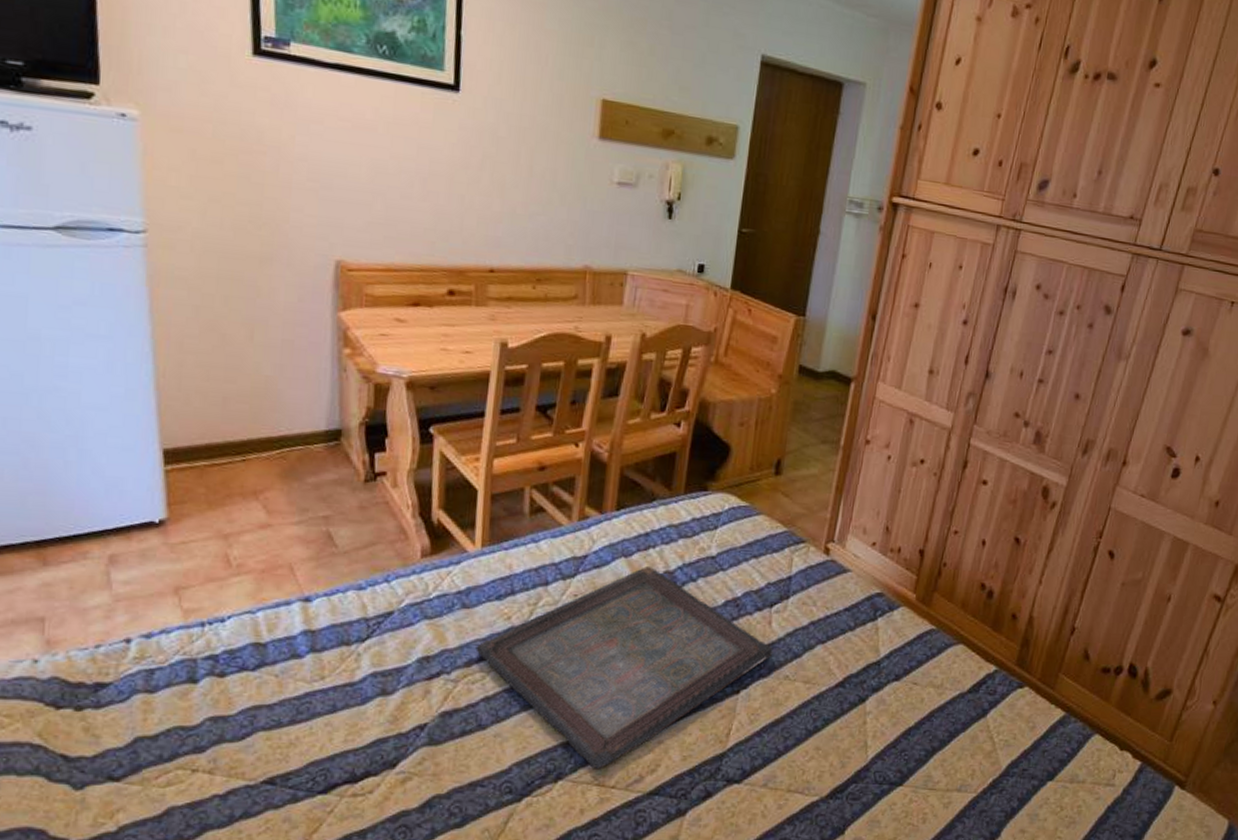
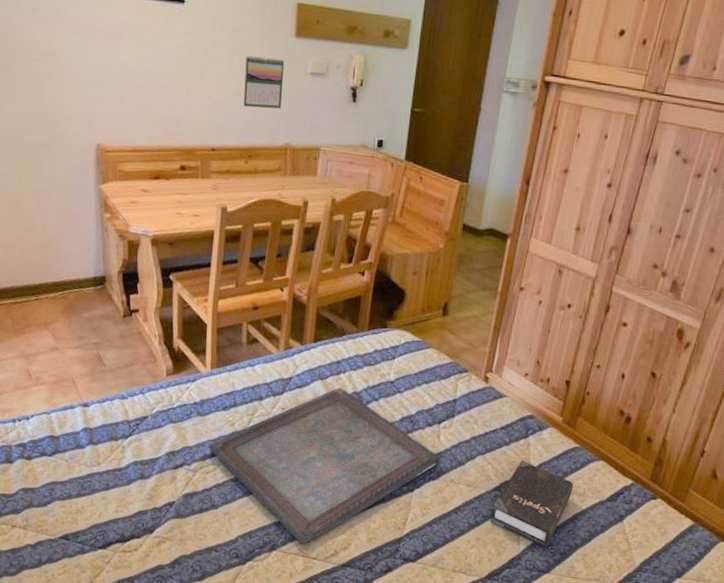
calendar: none [532,158,585,224] -> present [243,55,285,109]
hardback book: none [832,647,930,754] -> present [490,459,574,548]

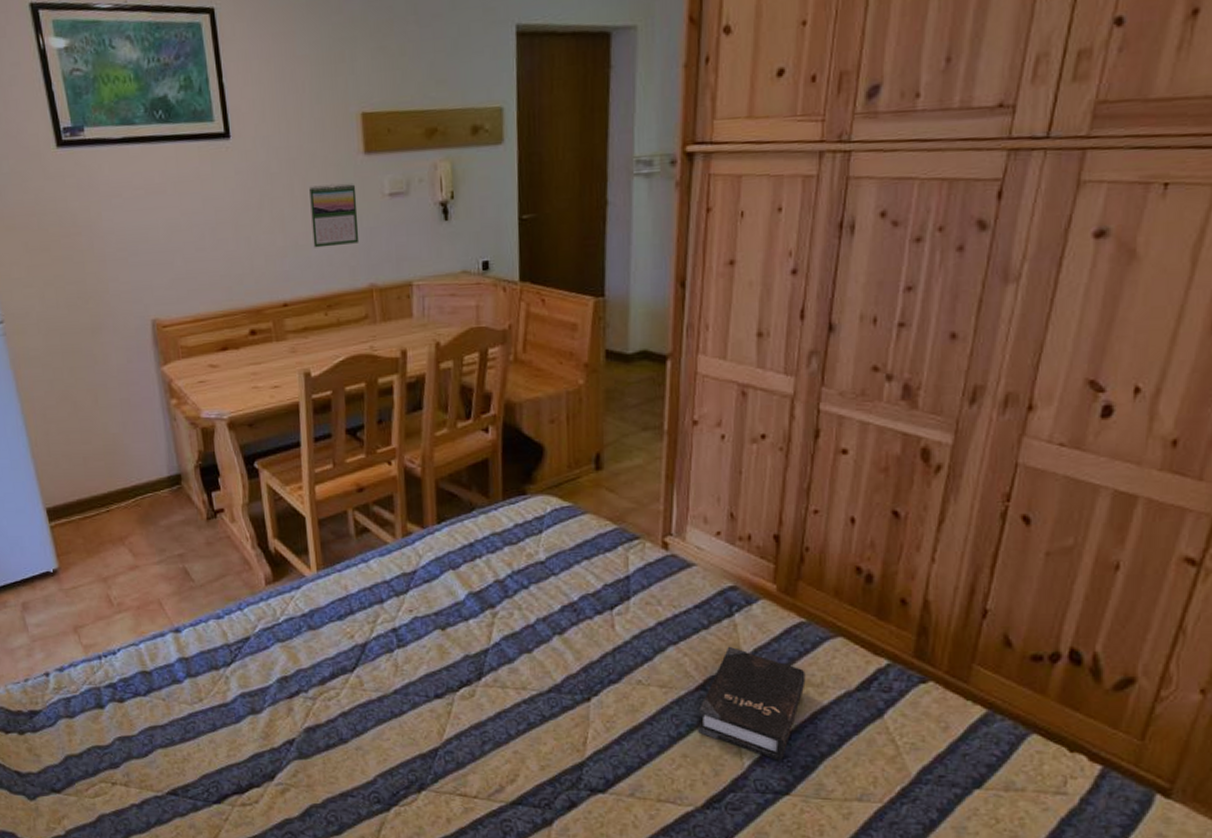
serving tray: present [208,387,441,543] -> none [326,576,621,779]

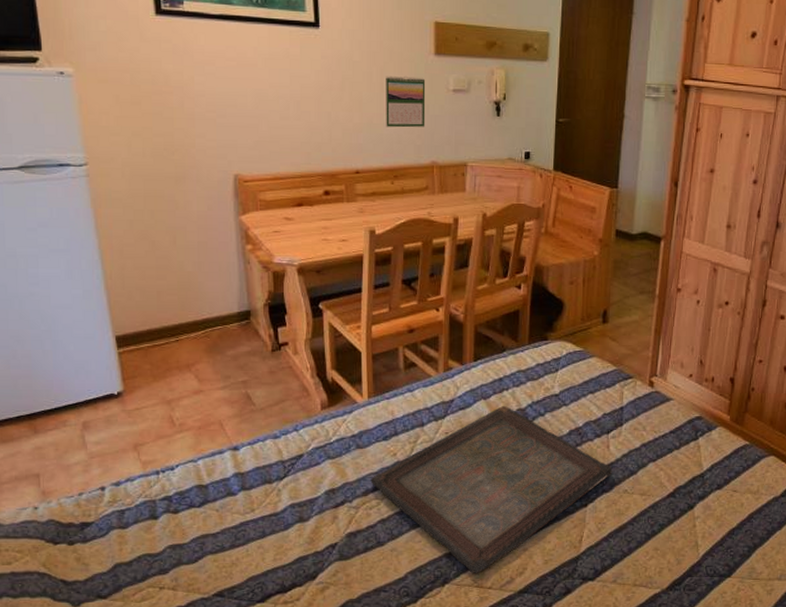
serving tray: none [326,576,621,779] -> present [370,405,613,573]
hardback book: present [698,646,806,761] -> none [667,462,747,551]

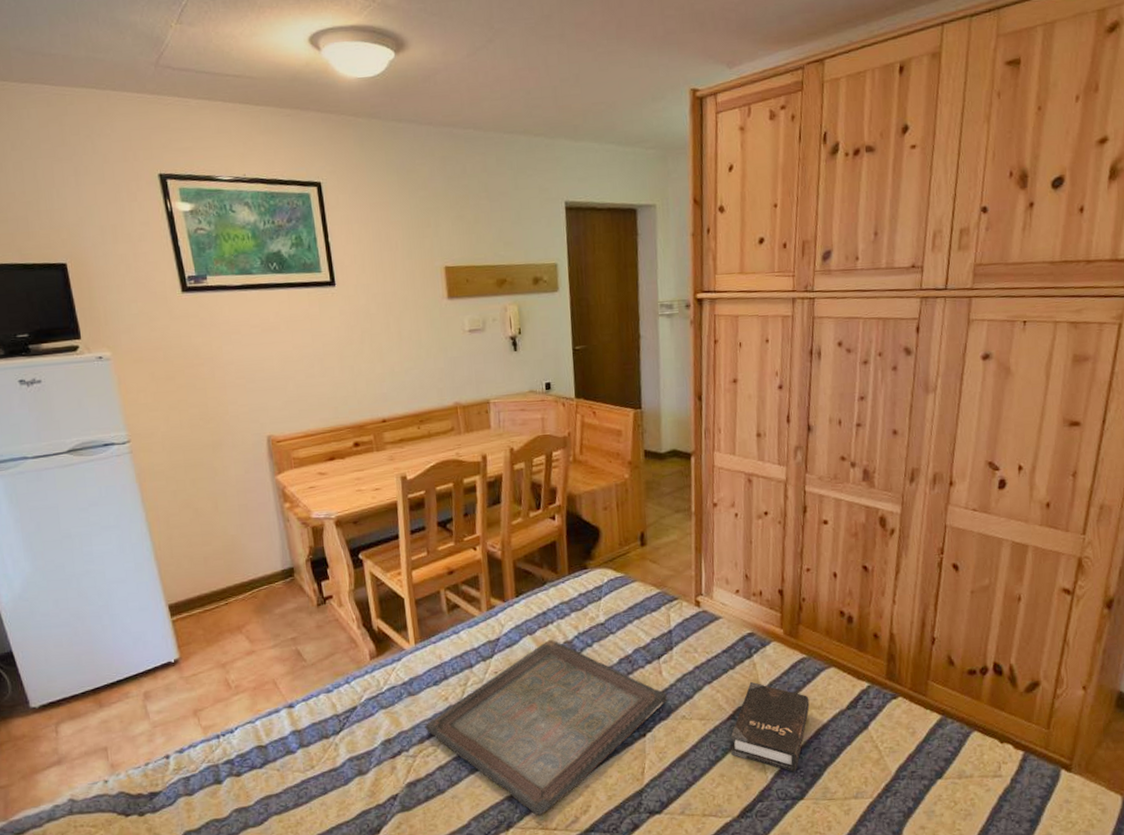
calendar: present [386,76,426,128] -> none [403,321,445,374]
hardback book: none [667,462,747,551] -> present [731,681,810,772]

